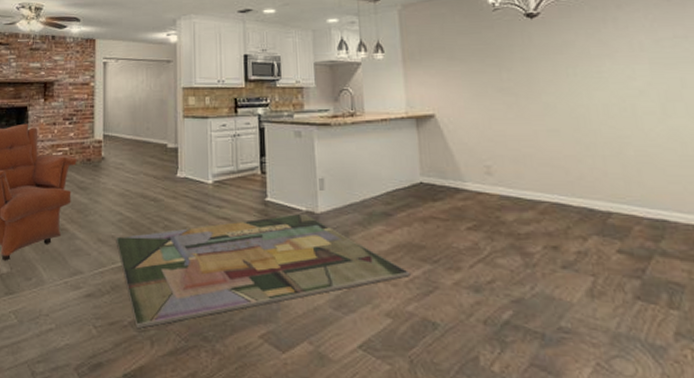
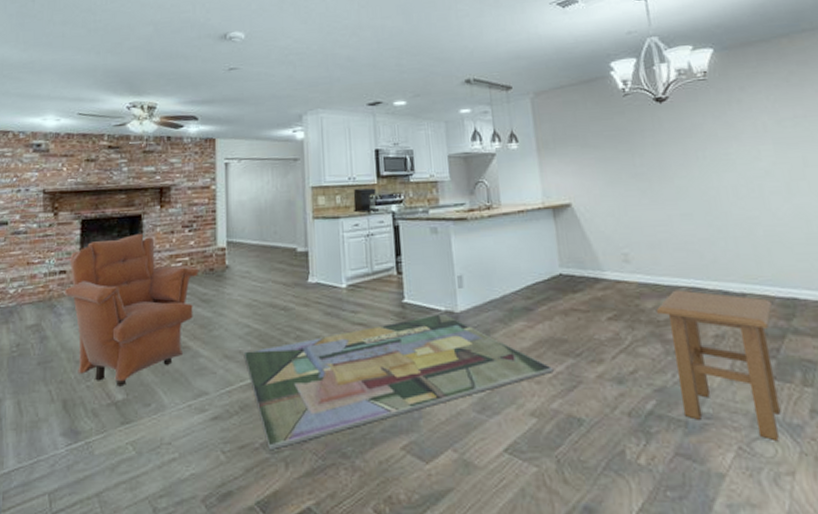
coffee maker: none [222,90,247,114] -> present [353,188,380,213]
side table: none [516,204,644,361] -> present [655,290,781,442]

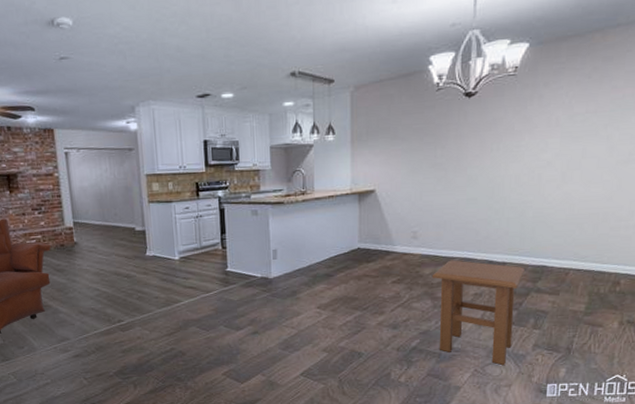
area rug: present [243,313,554,451] -> none [95,279,344,377]
coffee maker: present [353,188,380,213] -> none [184,175,208,198]

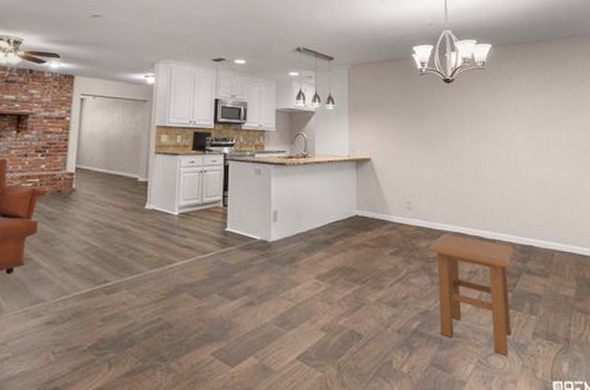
coffee maker: none [184,175,208,198] -> present [191,130,214,152]

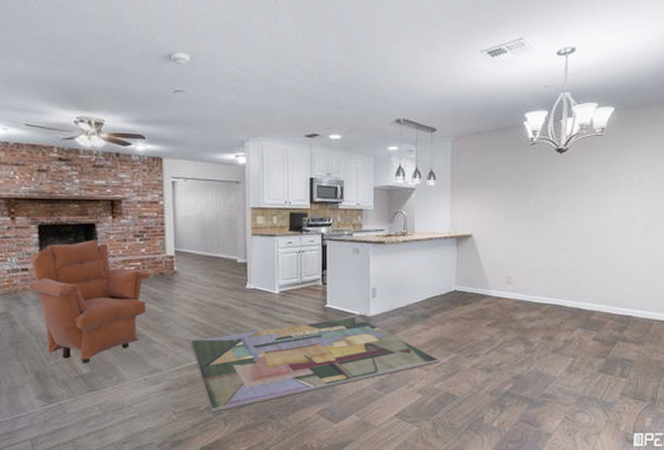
area rug: none [81,242,343,353] -> present [190,316,440,413]
side table: present [427,234,514,357] -> none [524,306,612,413]

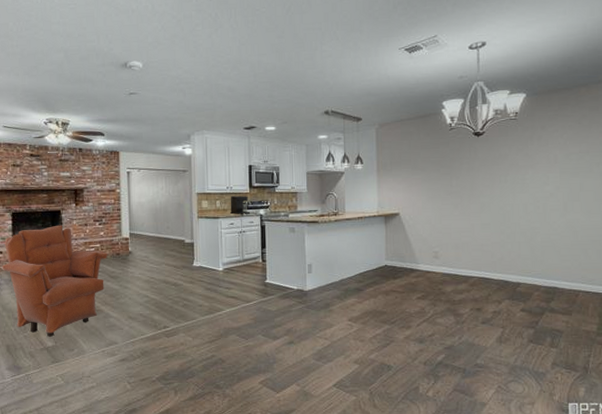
area rug: present [190,316,440,413] -> none [144,291,374,383]

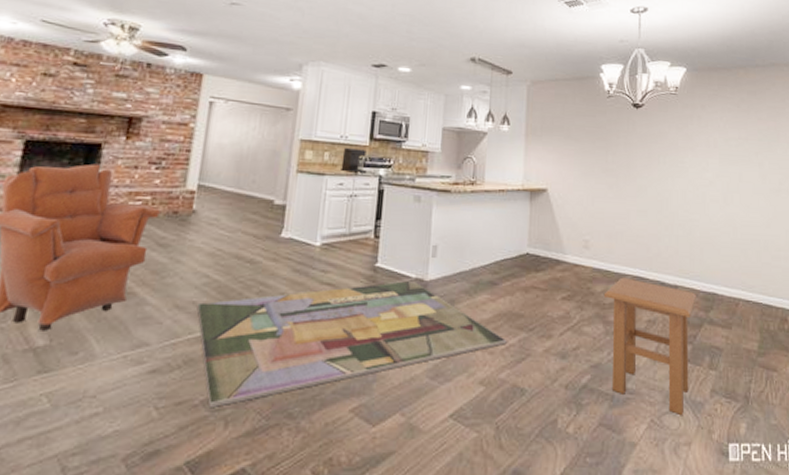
area rug: none [144,291,374,383] -> present [197,280,507,409]
side table: none [453,279,538,383] -> present [603,277,696,416]

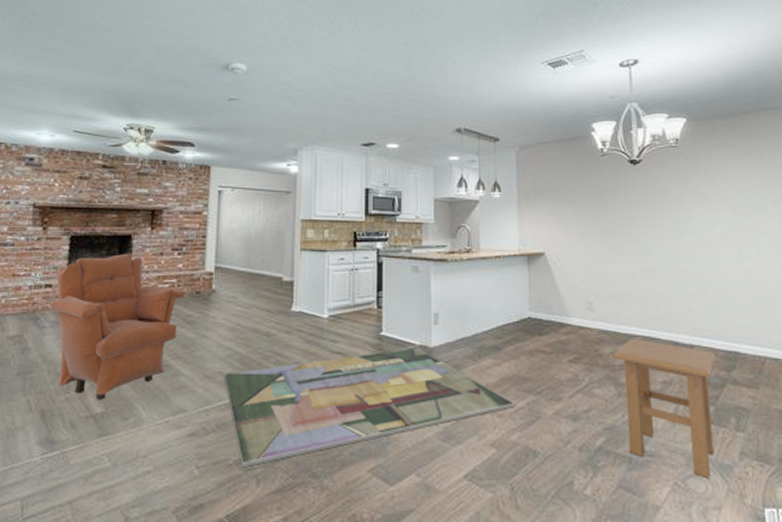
coffee maker: present [341,147,368,173] -> none [341,224,366,248]

